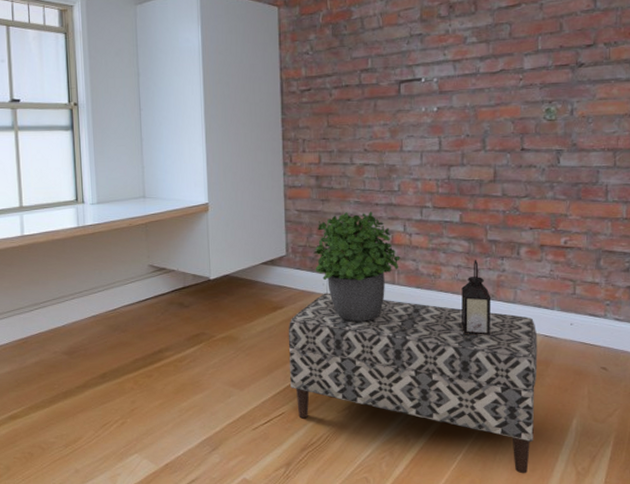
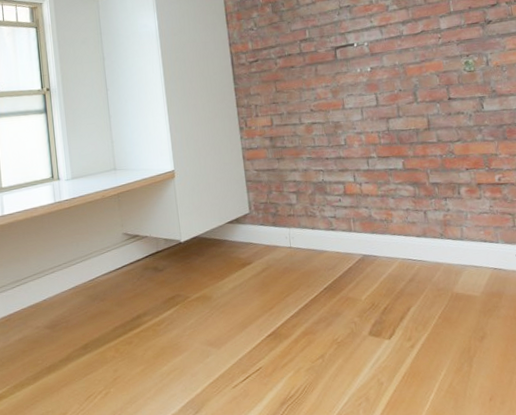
bench: present [288,293,538,474] -> none [257,245,499,408]
potted plant: present [313,211,401,322] -> none [274,165,354,271]
lantern: present [461,260,491,335] -> none [412,202,444,274]

